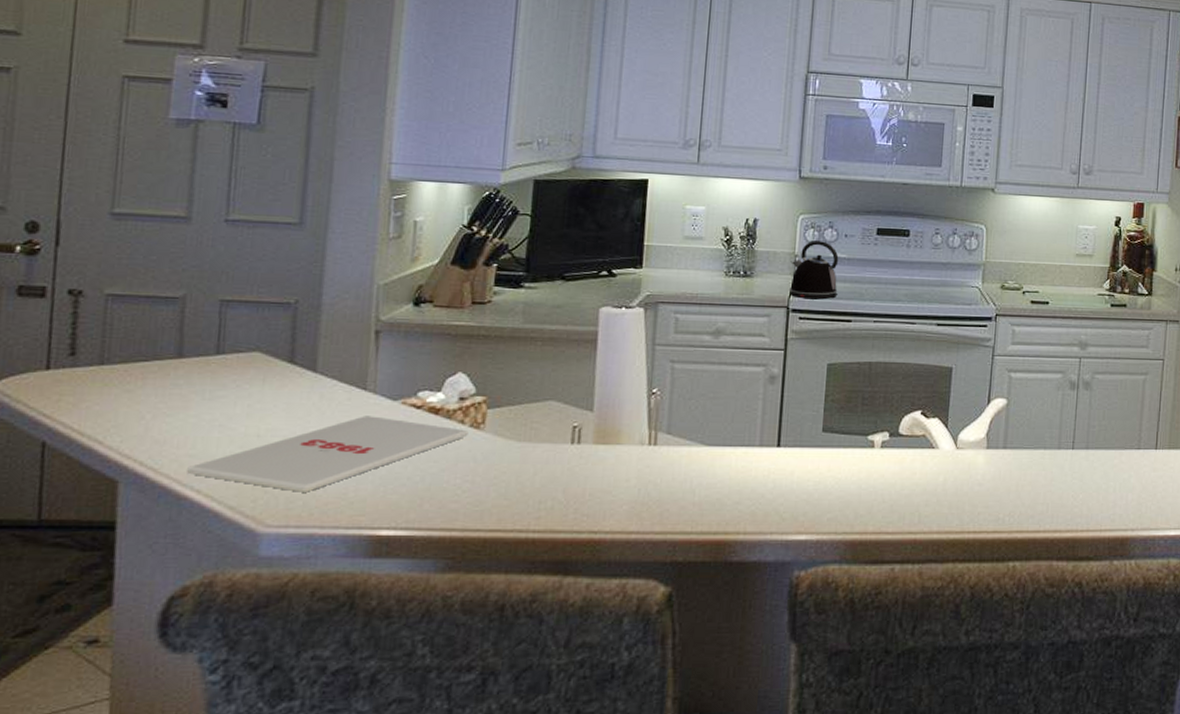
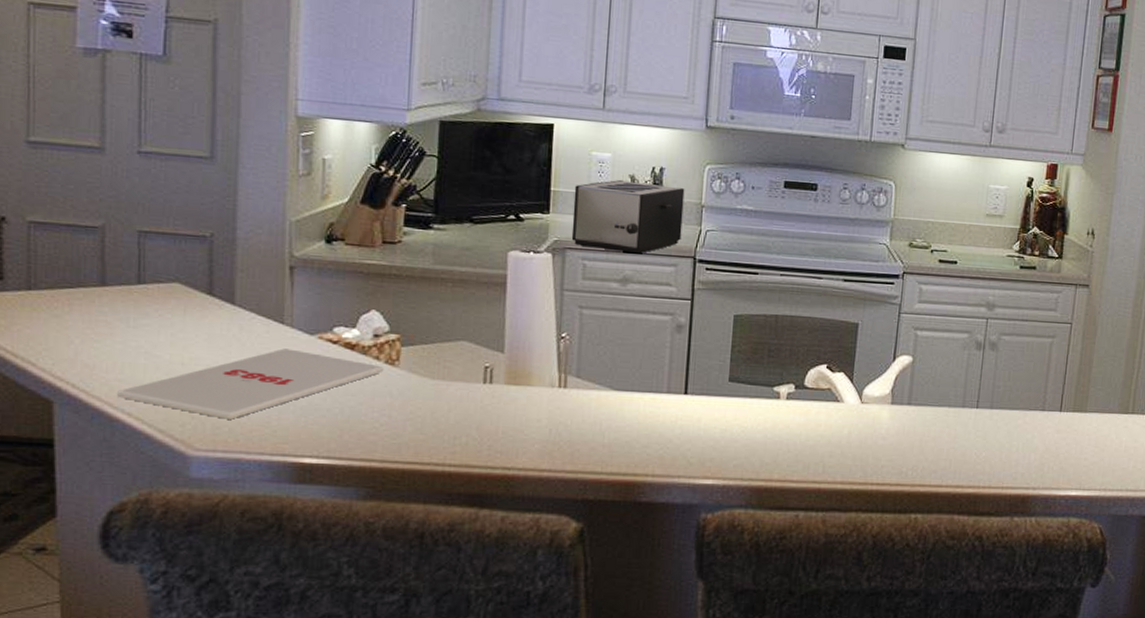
toaster: none [664,232,778,306] -> present [571,179,685,254]
kettle: present [789,240,839,300] -> none [696,191,746,252]

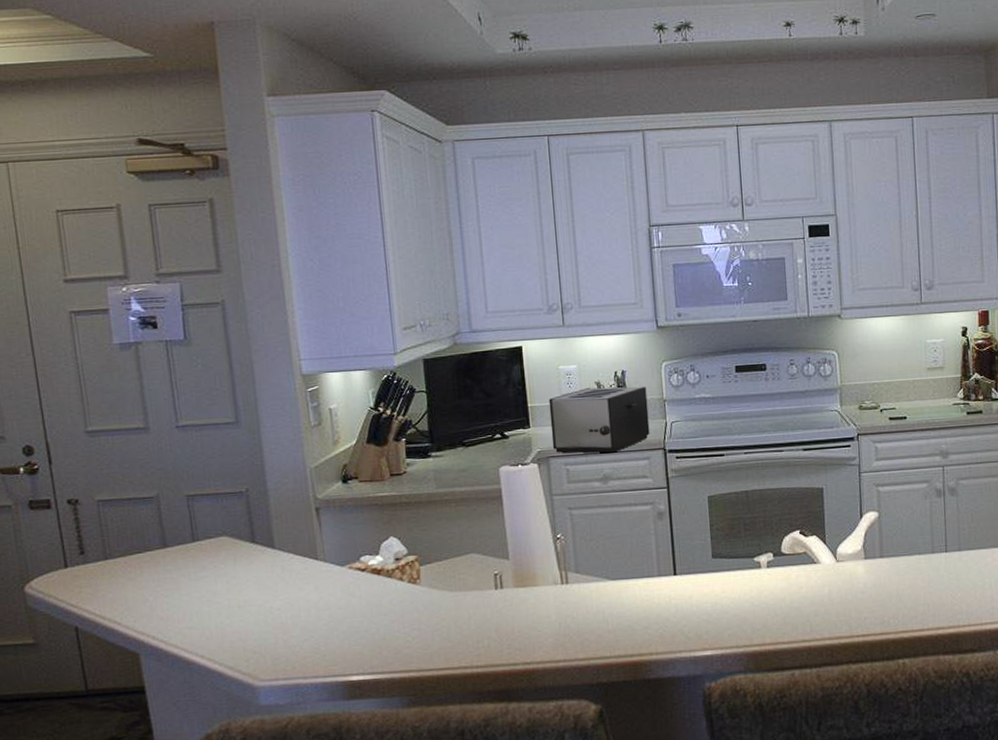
magazine: present [116,348,384,419] -> none [189,581,408,651]

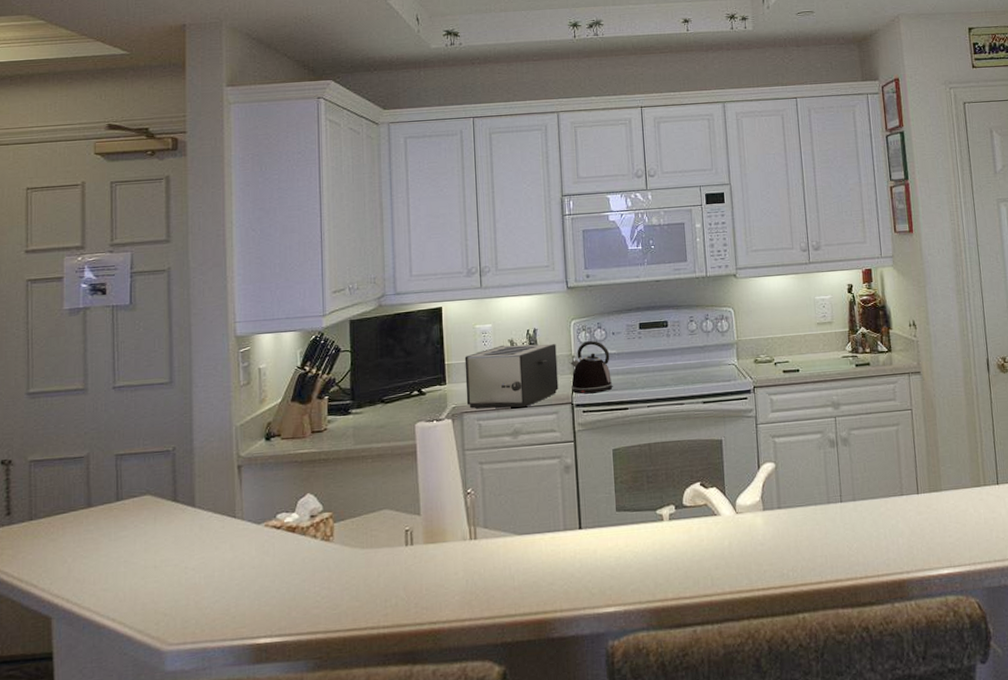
kettle: none [662,384,708,440] -> present [570,341,613,395]

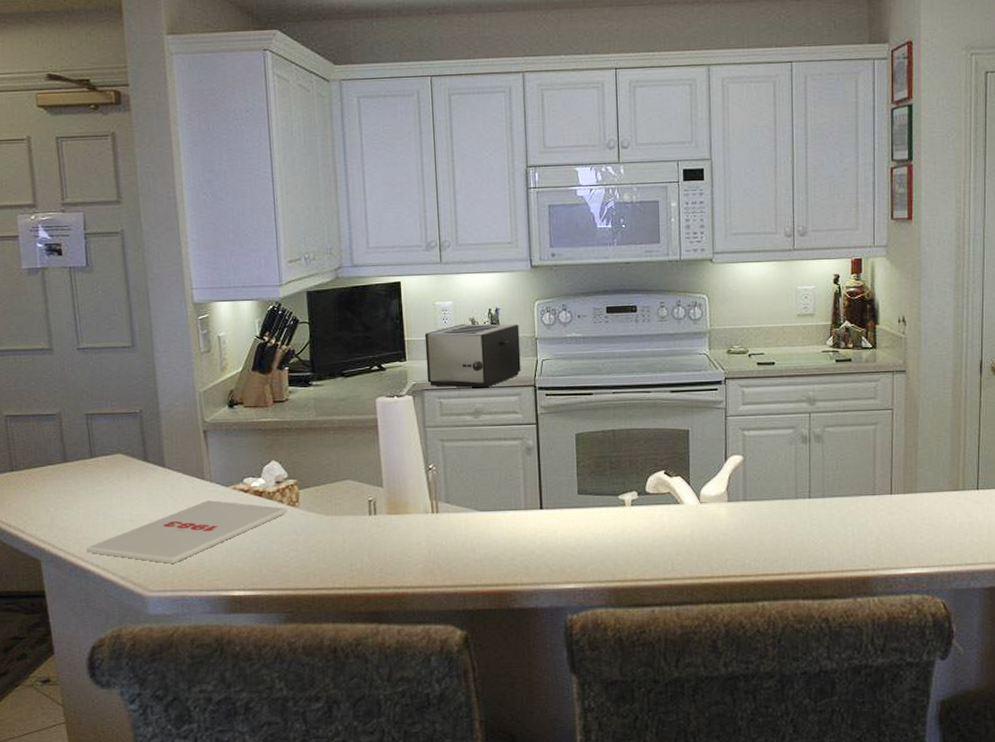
magazine: none [102,539,321,613] -> present [85,500,288,564]
kettle: present [570,341,613,395] -> none [533,323,577,377]

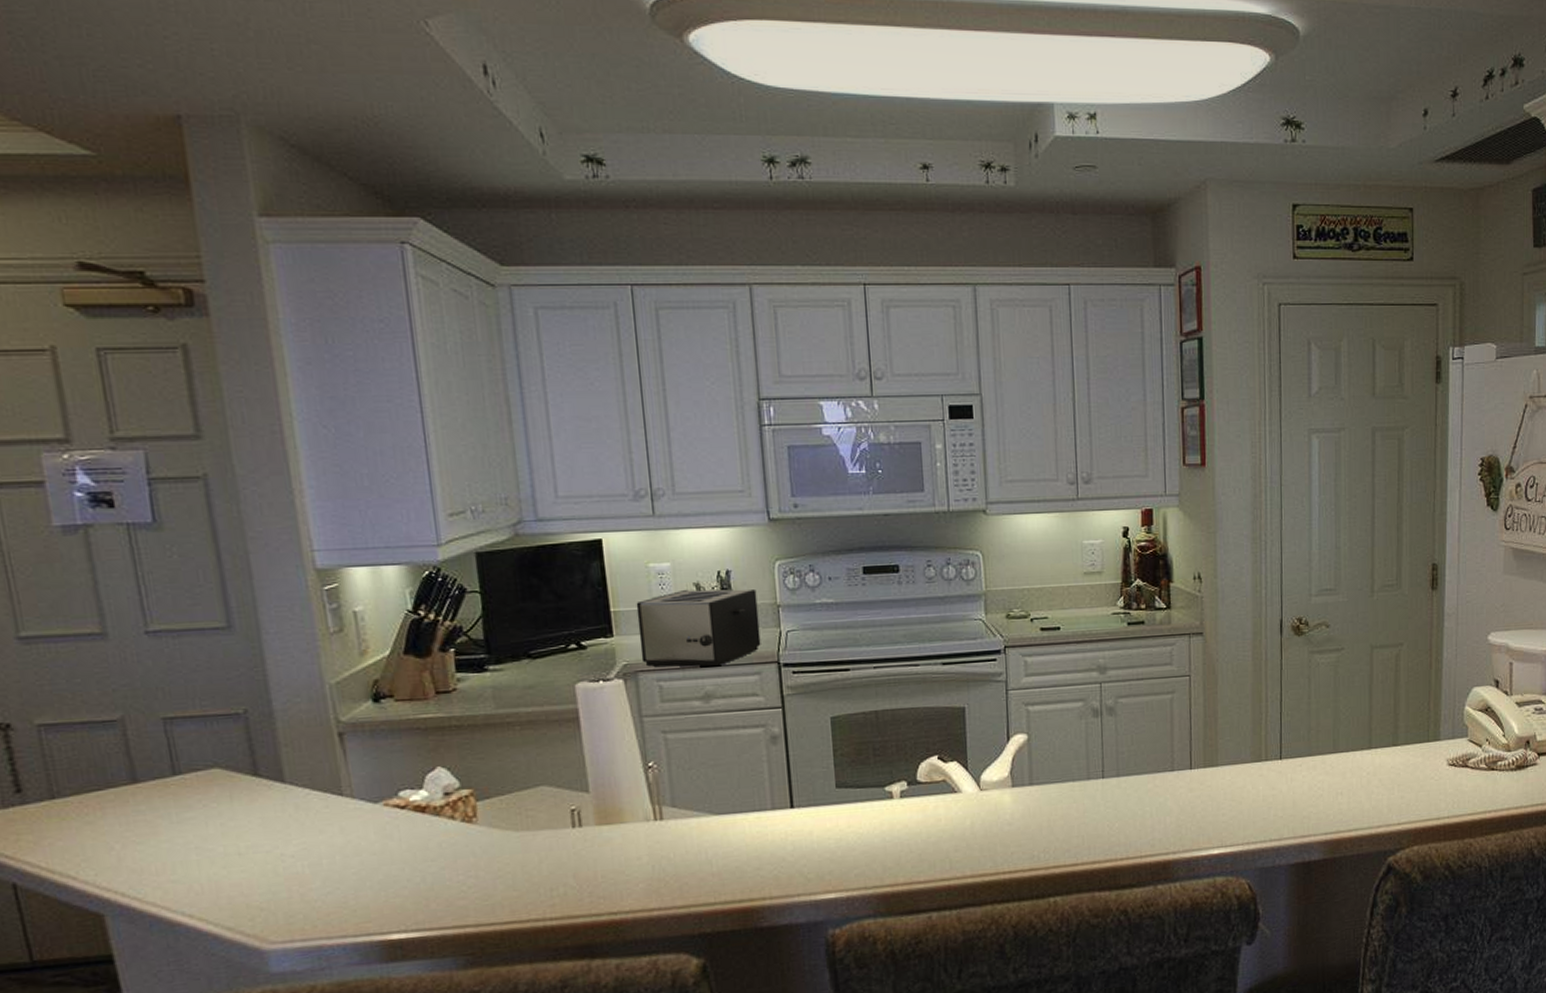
magazine: present [85,500,288,564] -> none [171,821,462,906]

